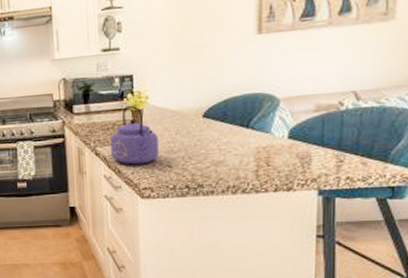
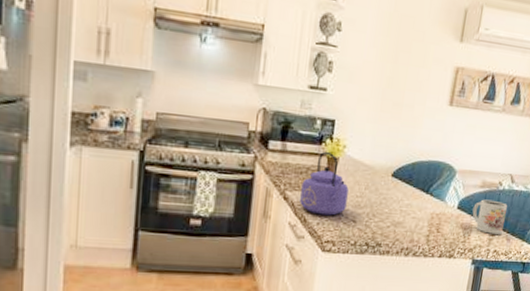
mug: none [308,123,355,160] -> present [472,199,507,235]

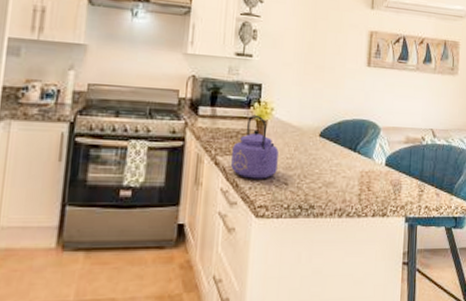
mug: present [472,199,507,235] -> none [400,155,432,190]

